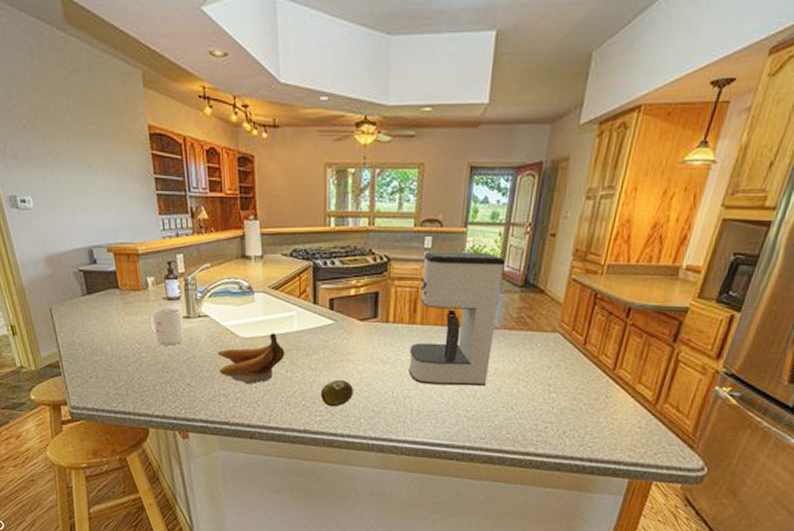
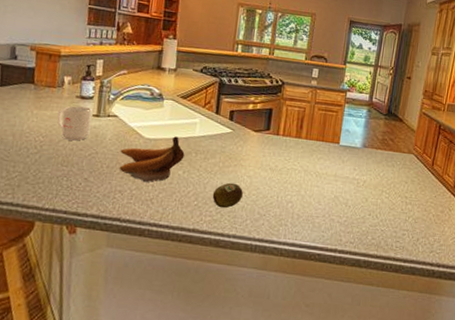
coffee maker: present [408,250,505,386] -> none [292,80,373,195]

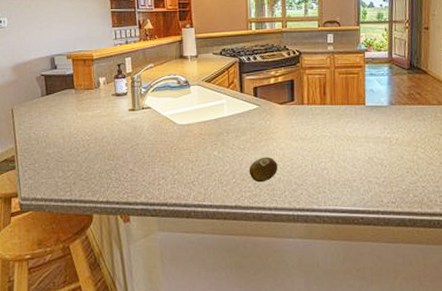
mug: present [57,106,92,141] -> none [98,103,129,136]
banana: present [119,136,185,182] -> none [158,119,217,166]

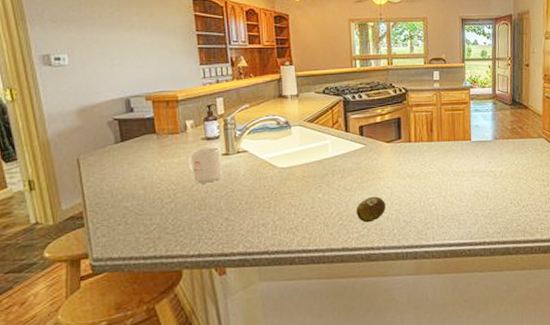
mug: none [98,103,129,136] -> present [186,147,222,184]

